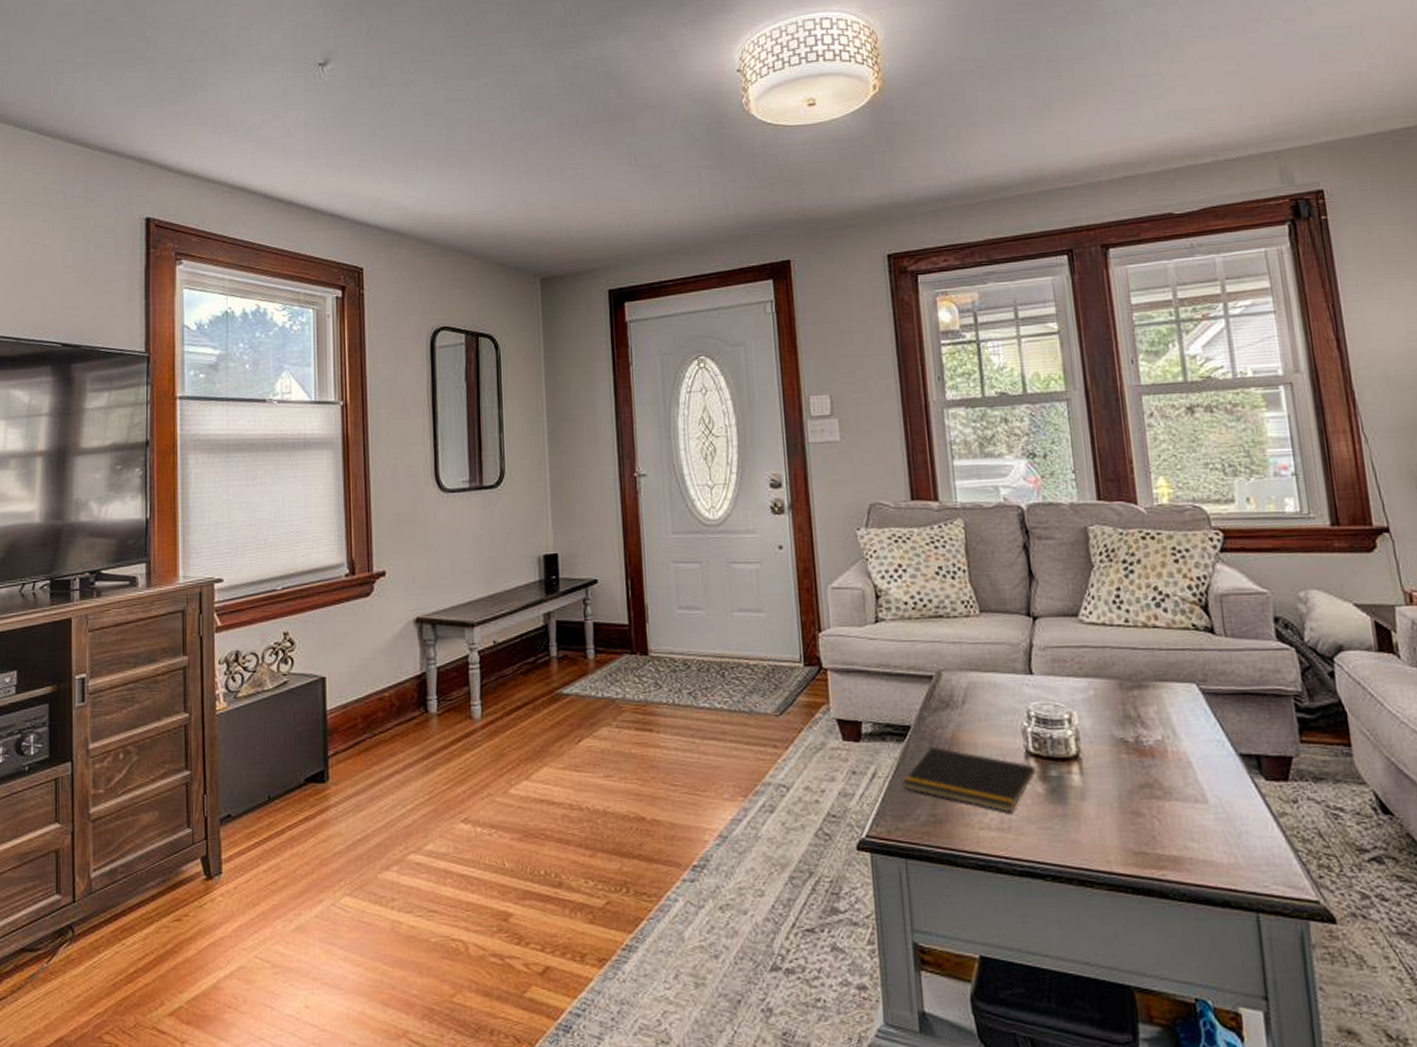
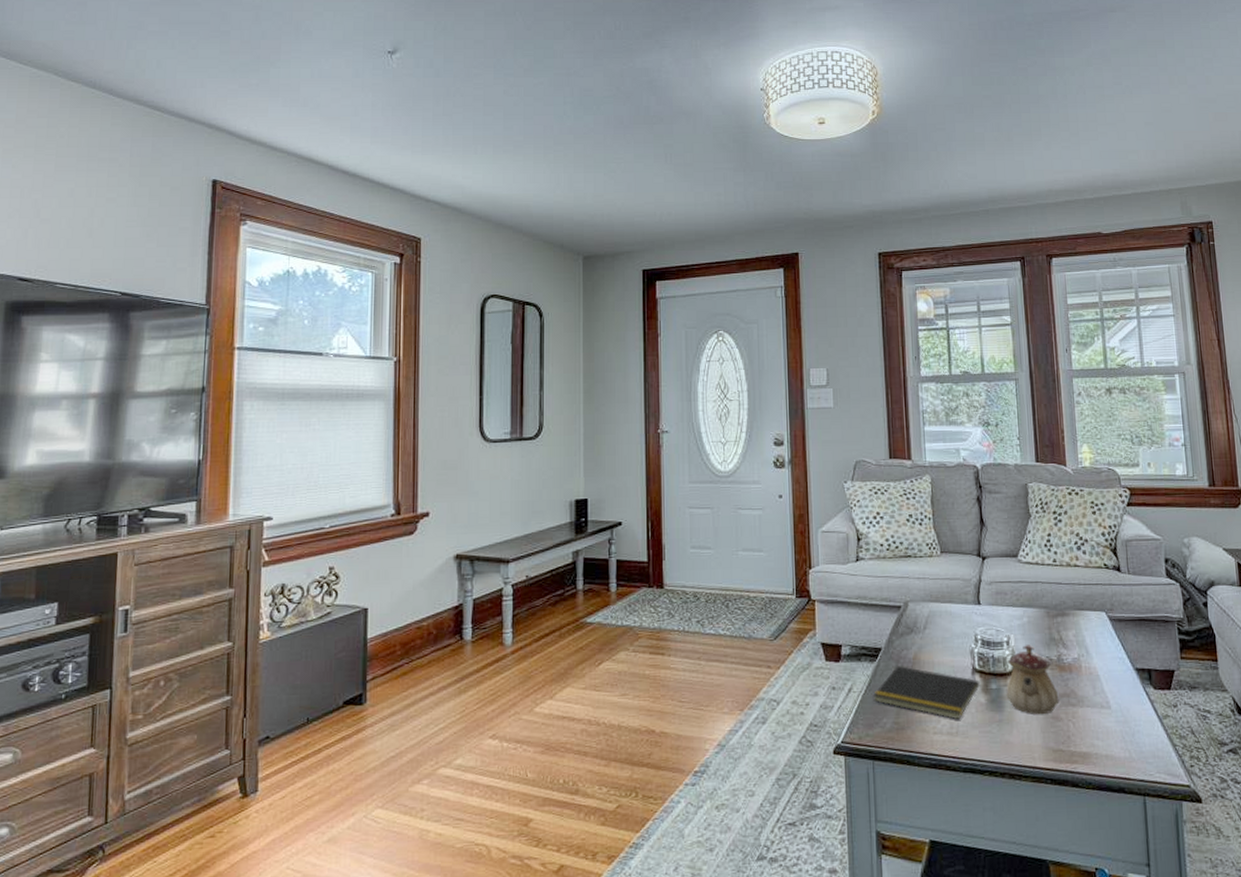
teapot: none [1069,723,1140,809] -> present [1006,645,1059,715]

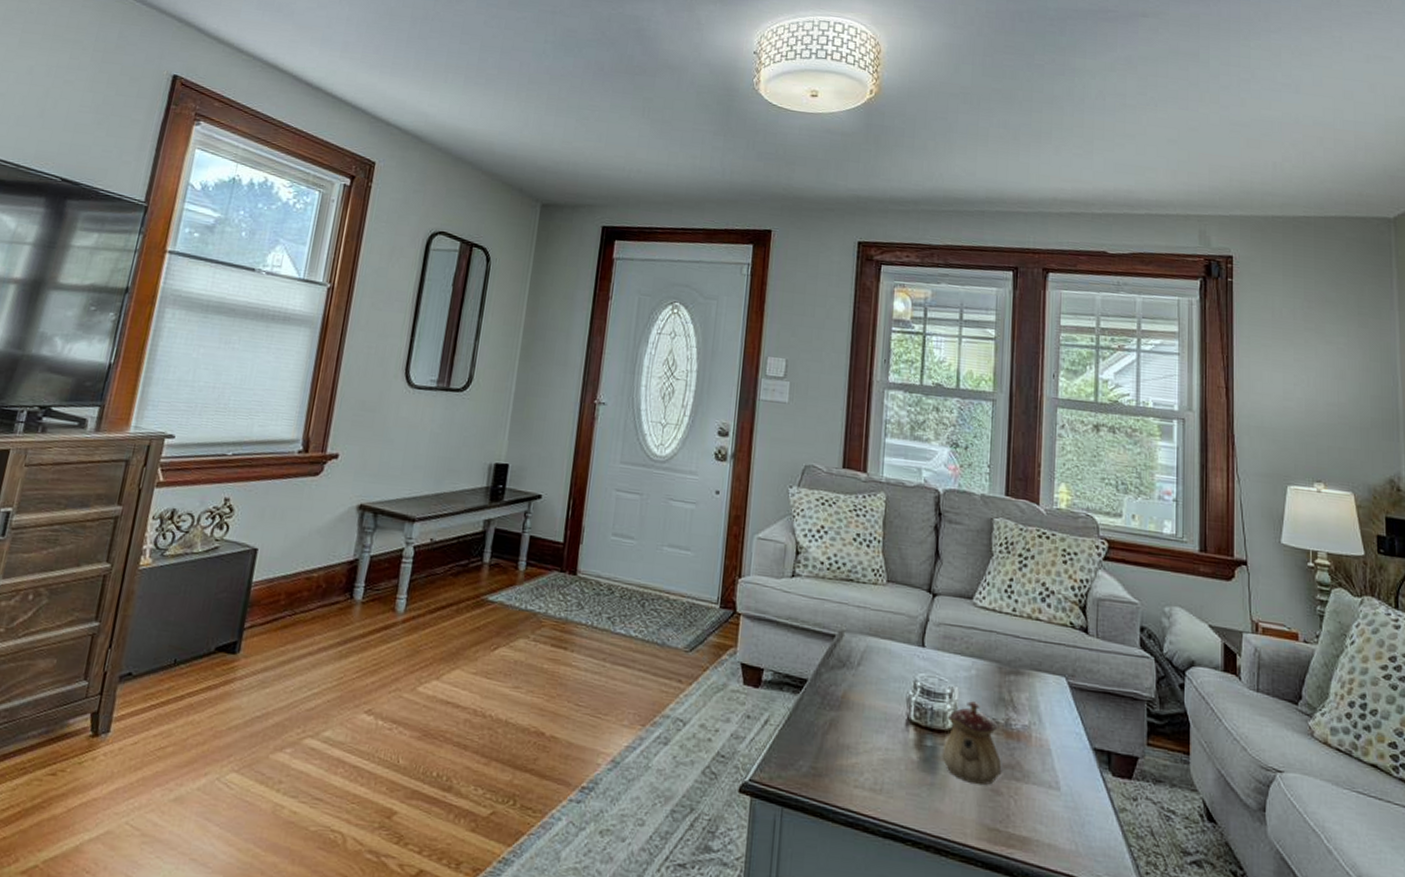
notepad: present [872,666,980,720] -> none [791,703,914,776]

